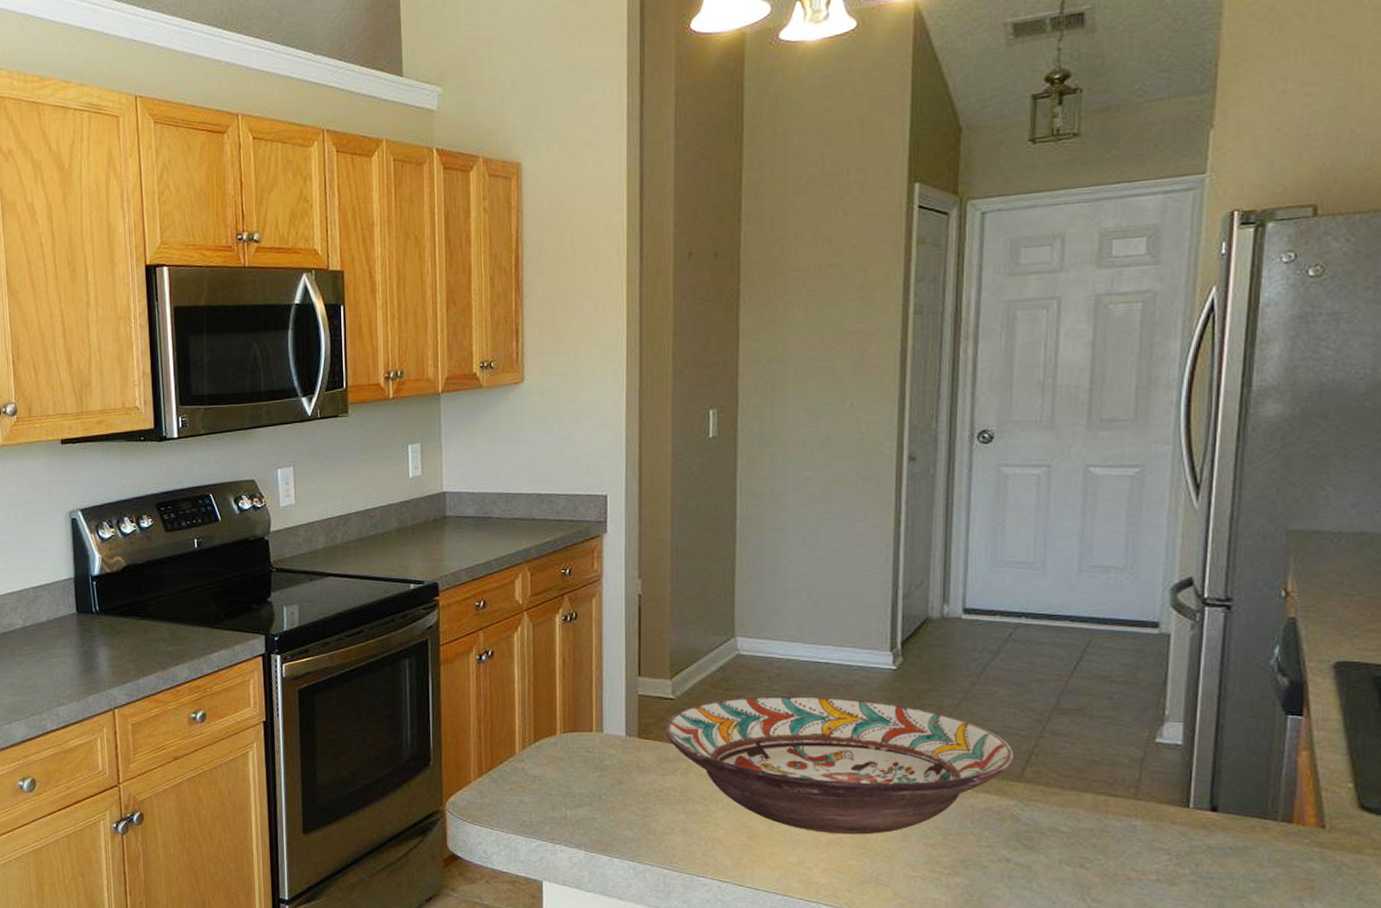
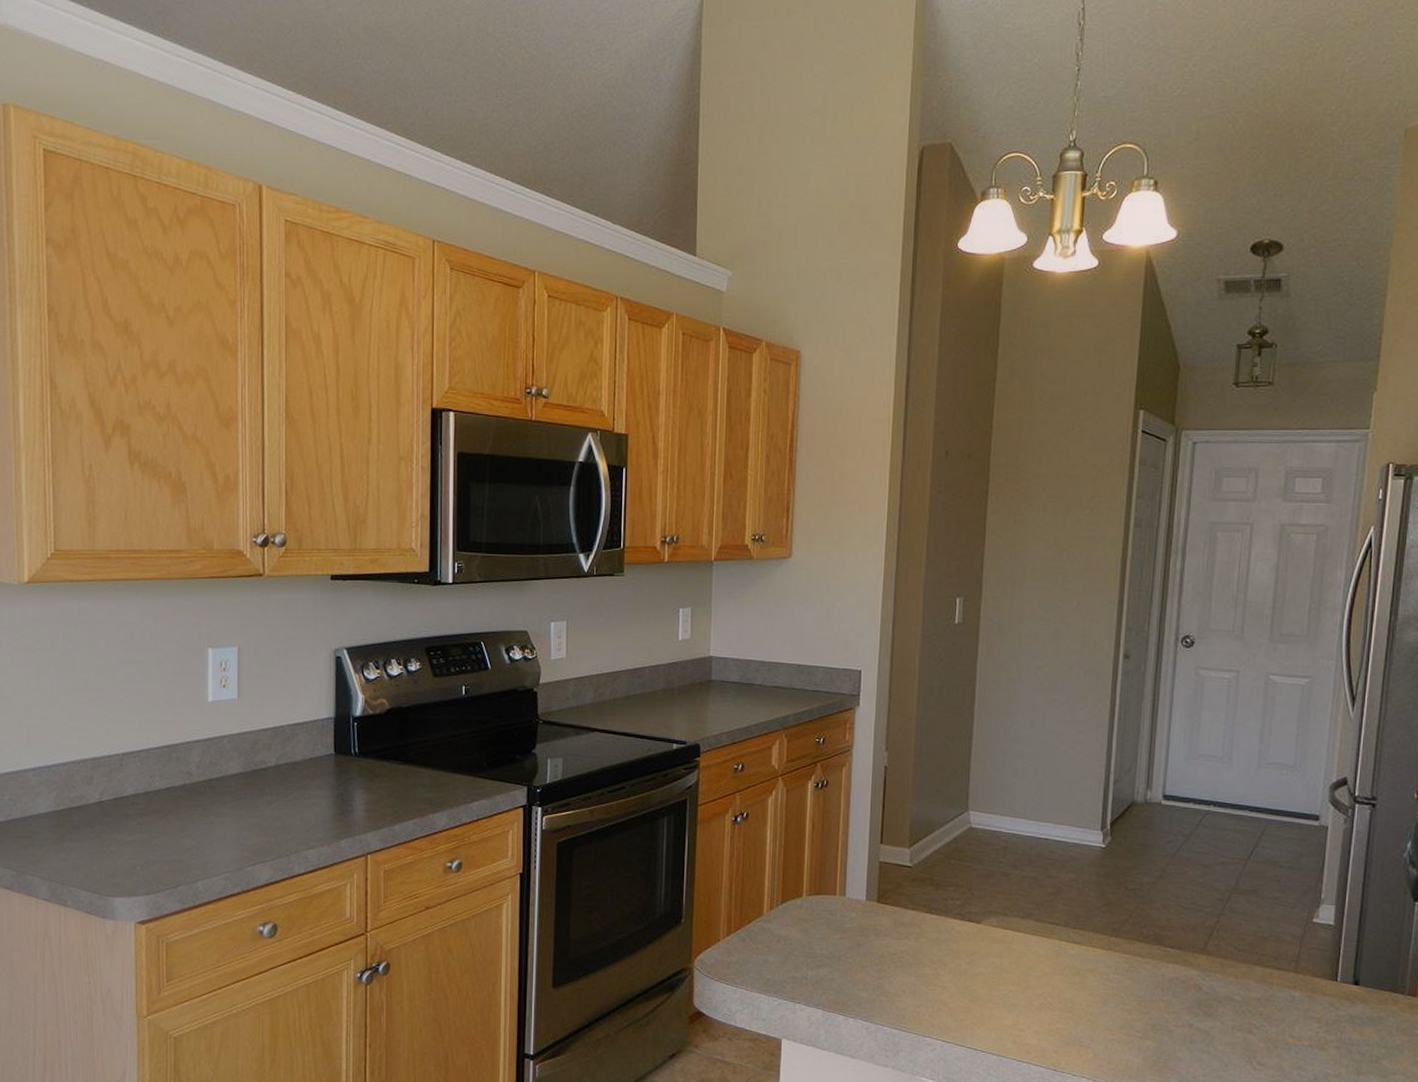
decorative bowl: present [664,695,1013,835] -> none [901,867,1199,1000]

